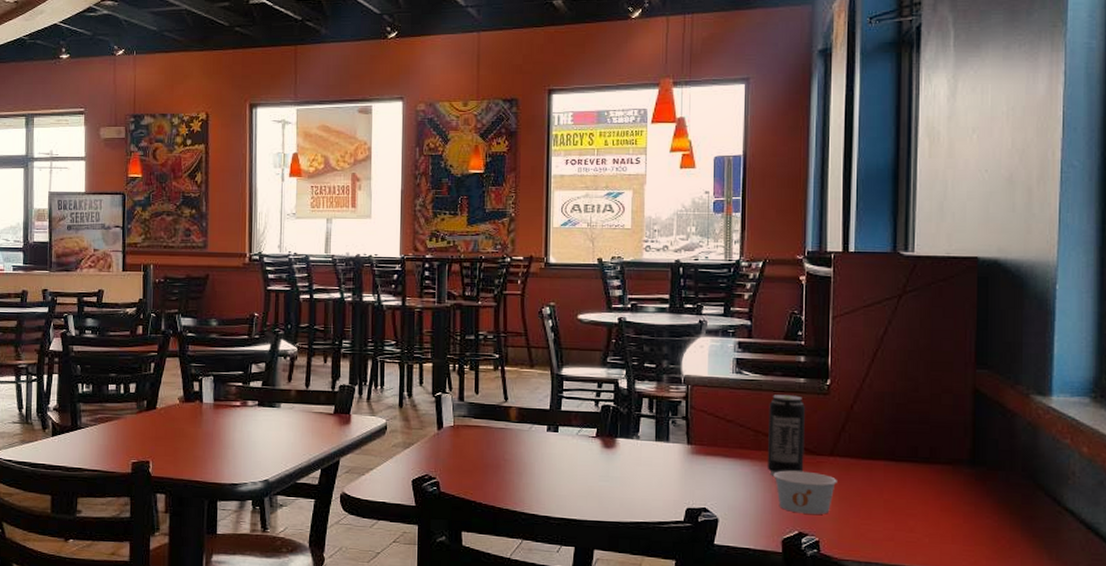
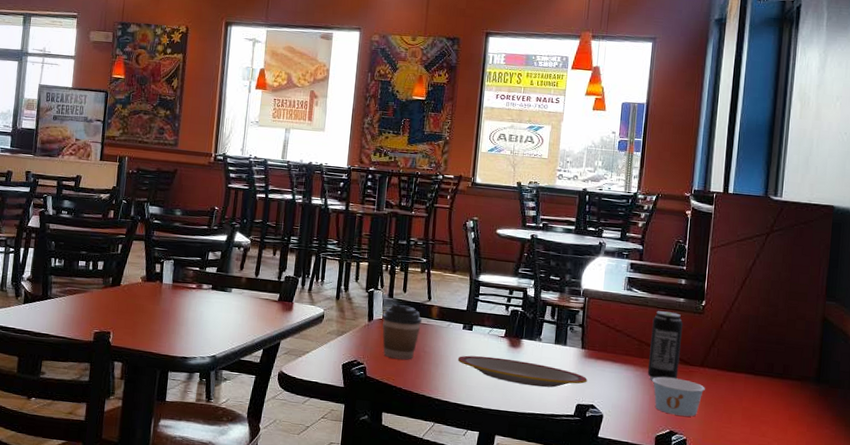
coffee cup: none [453,407,500,471] -> present [382,303,423,360]
plate: none [543,460,697,492] -> present [457,355,587,388]

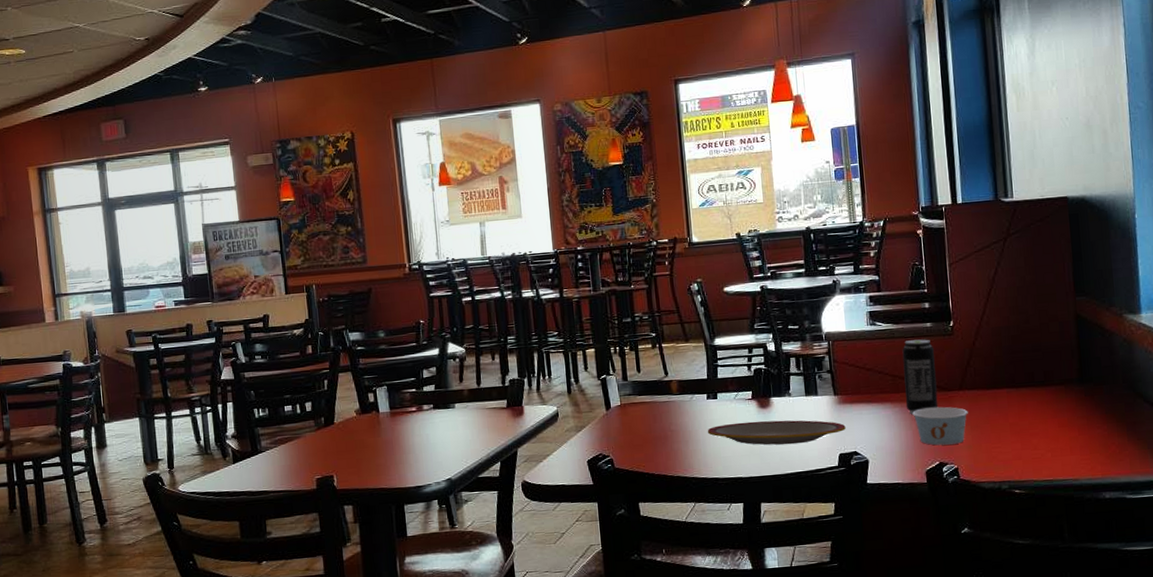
coffee cup: present [382,303,423,360] -> none [620,386,663,445]

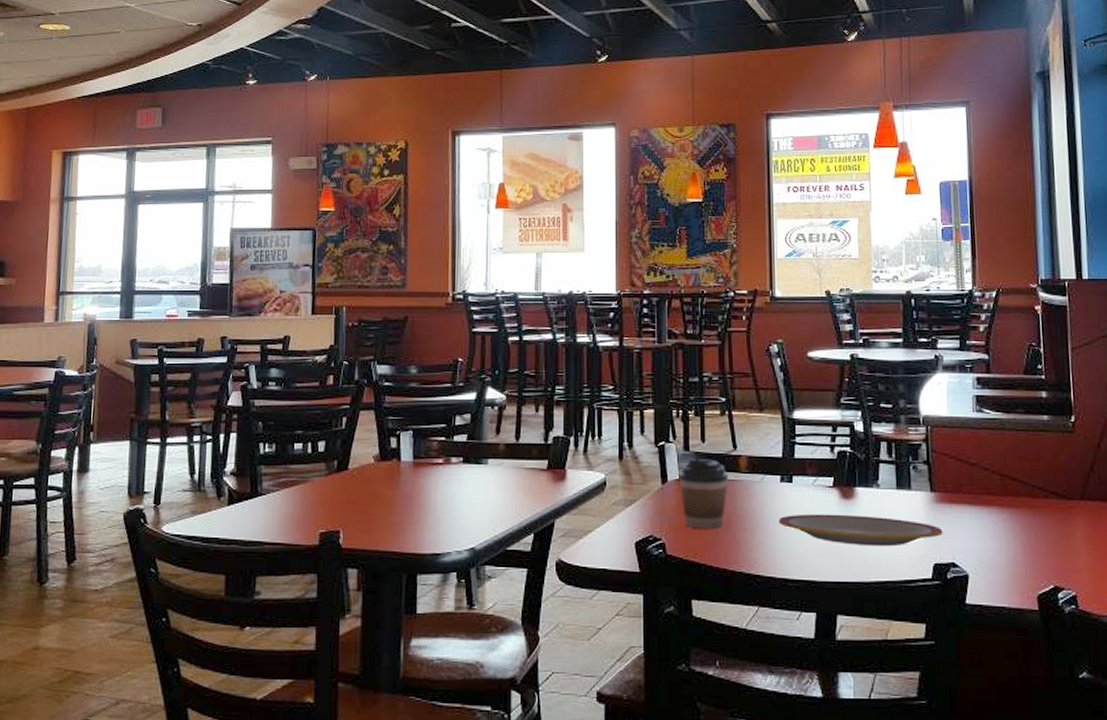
coffee cup: none [620,386,663,445] -> present [679,458,729,529]
beverage can: present [902,339,939,415] -> none [1013,434,1055,525]
paper cup: present [912,406,968,446] -> none [1023,517,1090,565]

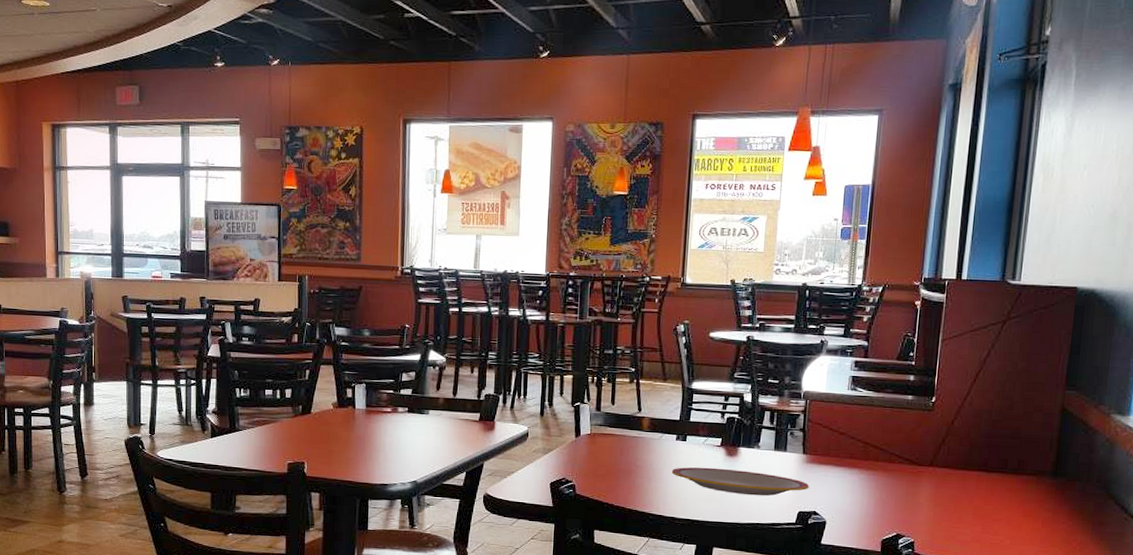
coffee cup: present [679,458,729,529] -> none [590,417,633,475]

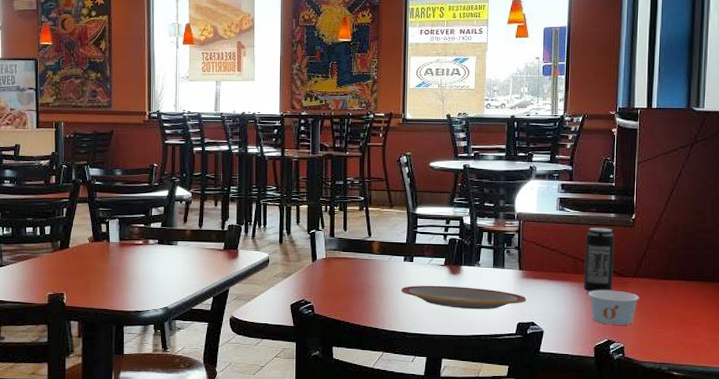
beverage can: none [872,410,912,484] -> present [583,227,615,295]
paper cup: none [878,478,934,518] -> present [588,290,639,325]

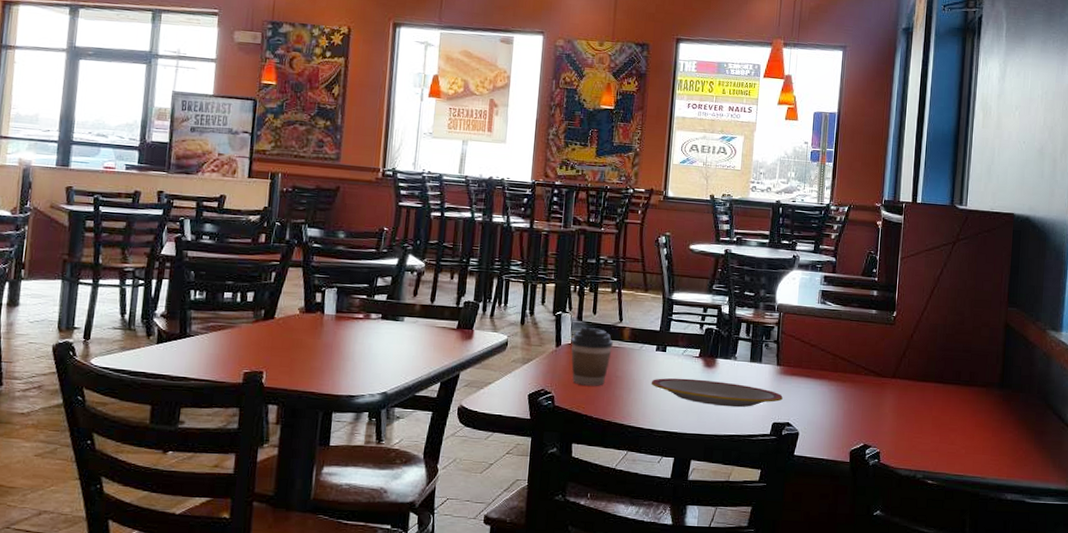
coffee cup: none [325,242,365,295] -> present [571,326,614,386]
beverage can: present [583,227,615,295] -> none [841,323,876,395]
paper cup: present [588,290,639,325] -> none [846,390,897,429]

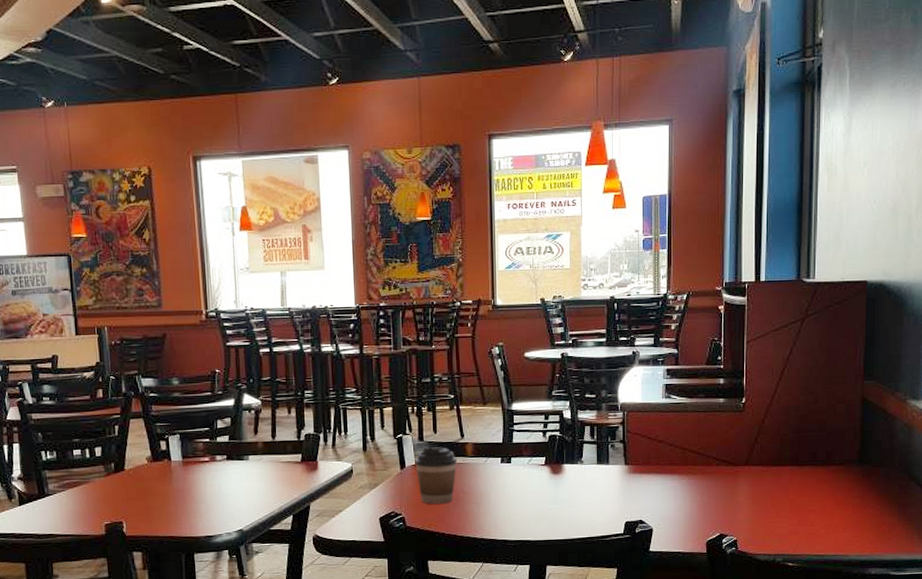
plate: present [651,378,783,408] -> none [499,486,634,511]

